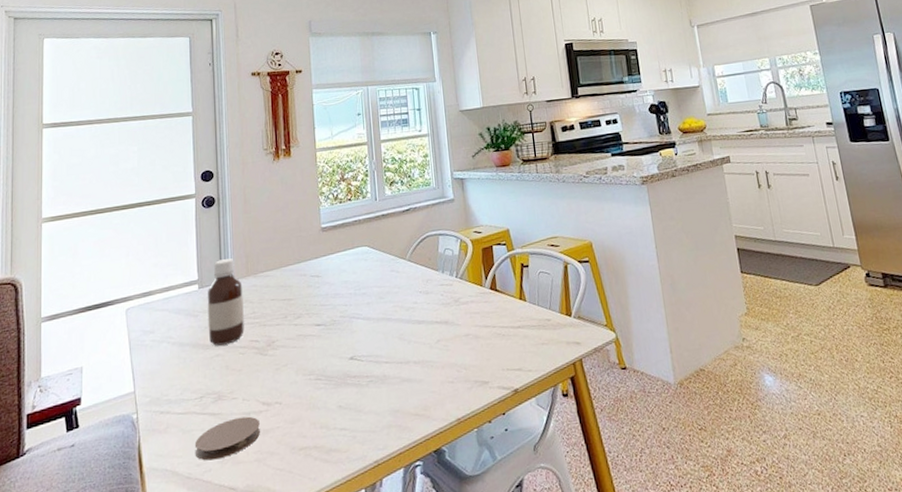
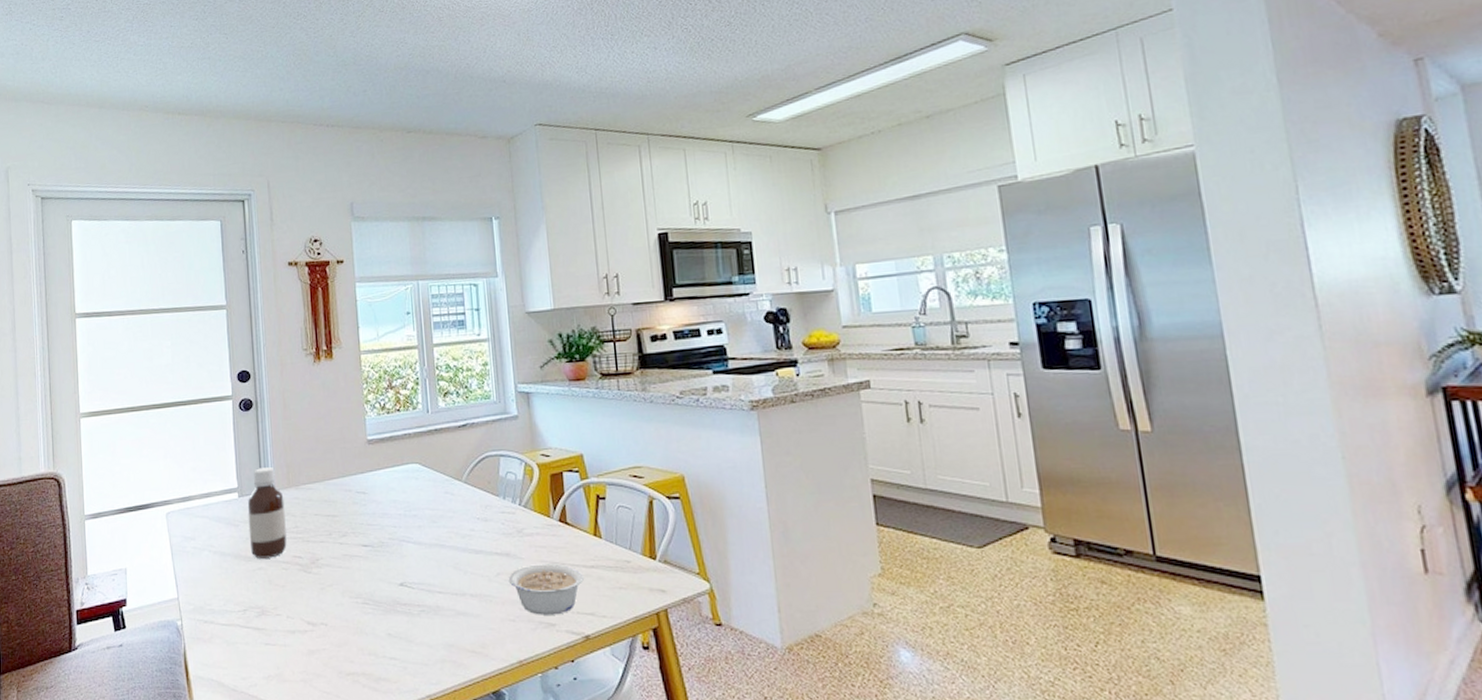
coaster: present [194,416,260,461] -> none [239,635,306,675]
legume: none [447,327,512,375] -> present [508,564,584,615]

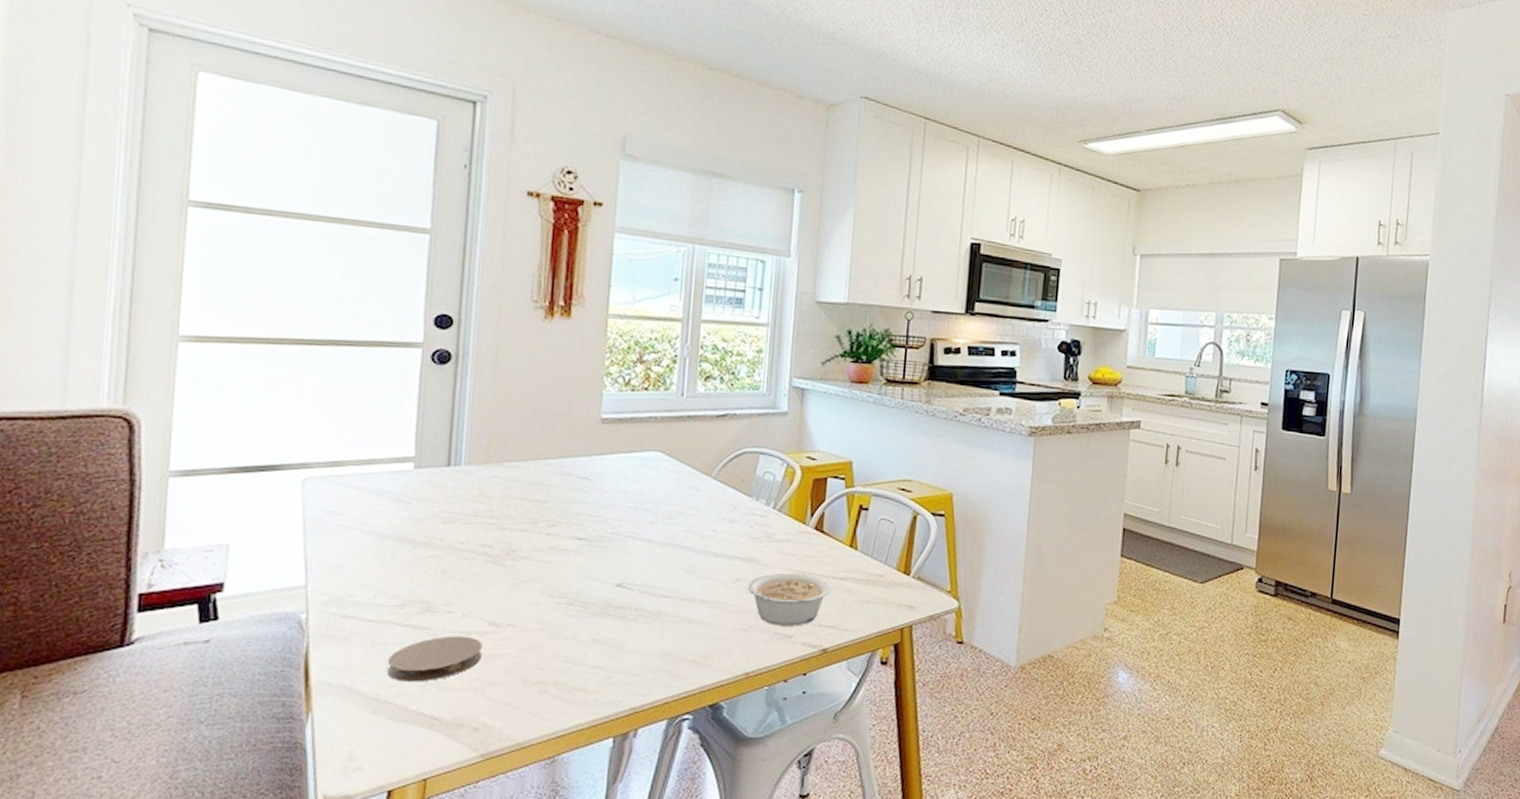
coaster: none [239,635,306,675] -> present [387,636,482,682]
bottle: present [247,467,287,559] -> none [422,436,479,545]

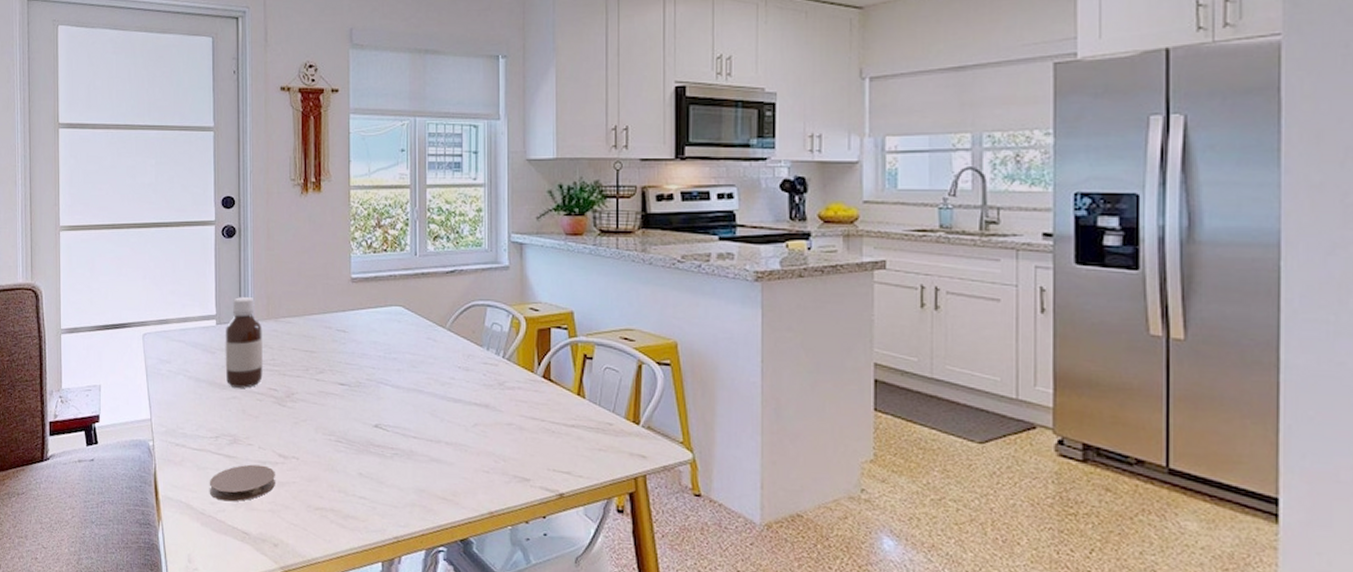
bottle: none [422,436,479,545] -> present [225,297,263,388]
legume: present [747,572,831,626] -> none [485,418,563,471]

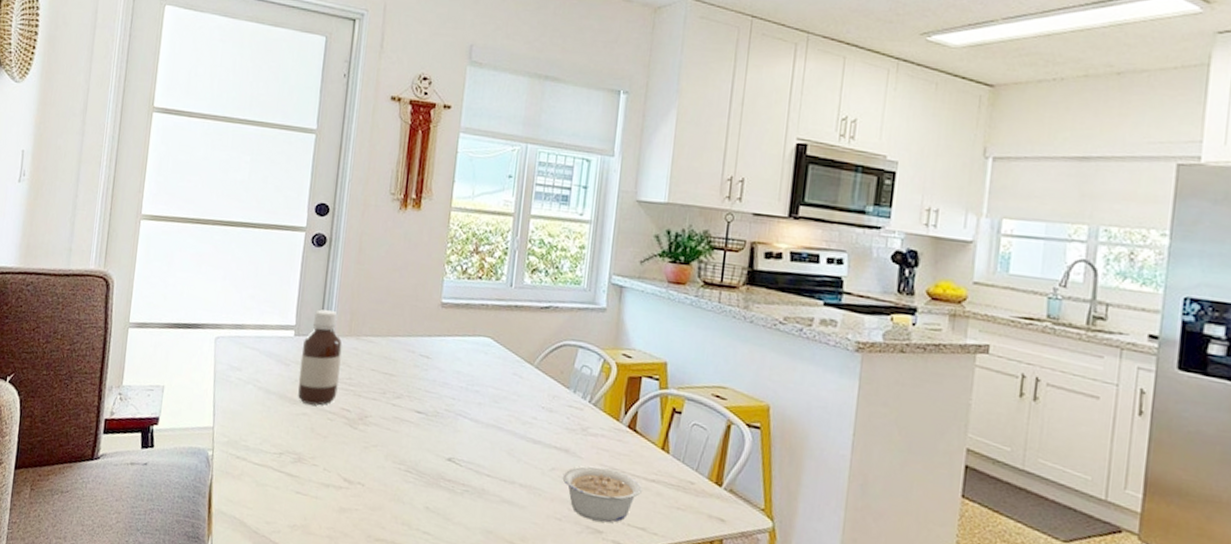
coaster: present [209,464,275,502] -> none [266,485,338,524]
legume: none [485,418,563,471] -> present [562,466,642,523]

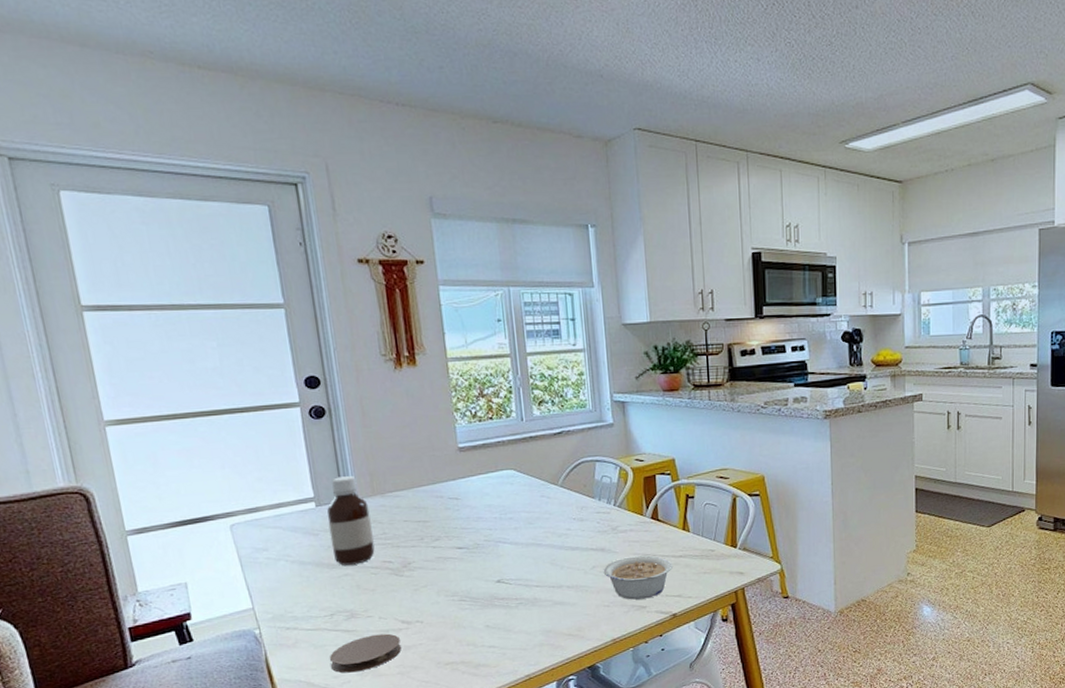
coaster: none [266,485,338,524] -> present [329,633,401,673]

